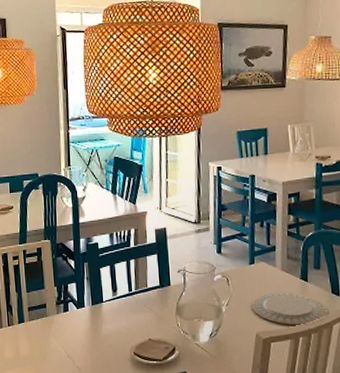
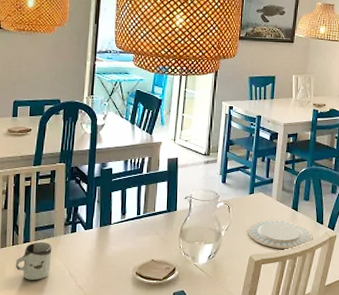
cup: none [13,321,47,362] -> present [15,241,52,281]

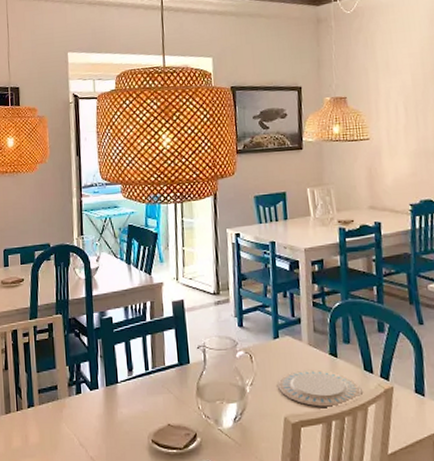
cup: present [15,241,52,281] -> none [21,405,58,452]

